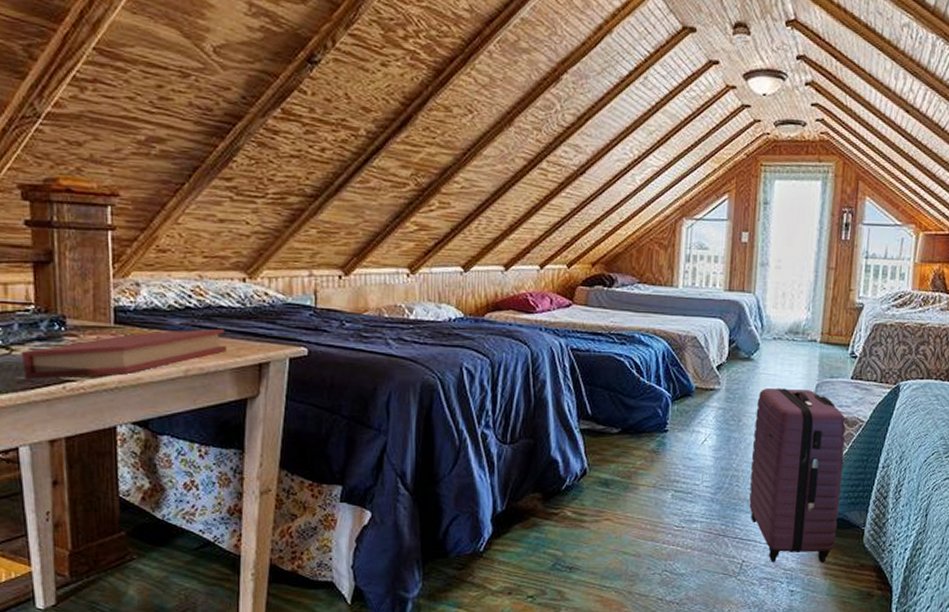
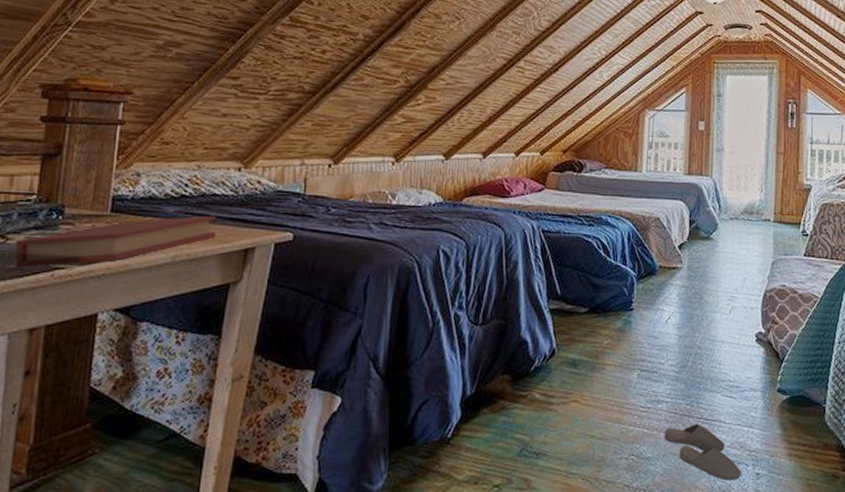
slippers: none [698,543,776,597] -> present [664,423,742,481]
suitcase: present [749,387,846,563] -> none [712,265,802,443]

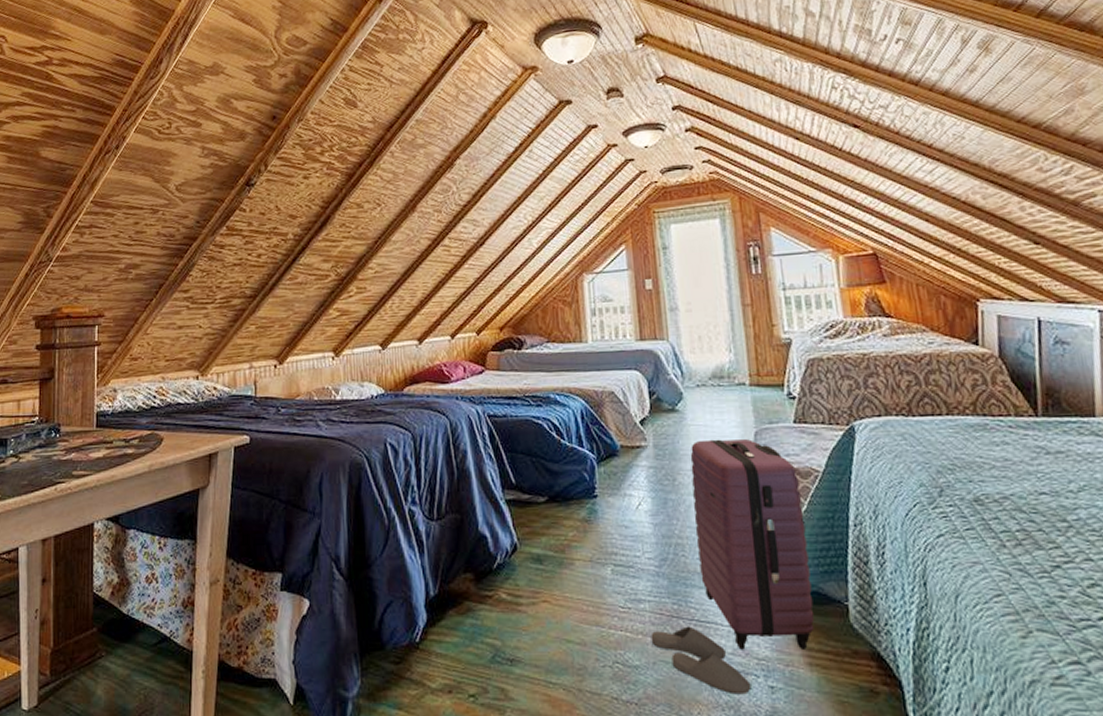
book: present [15,215,215,268] -> none [27,423,183,483]
suitcase: none [712,265,802,443] -> present [690,439,814,650]

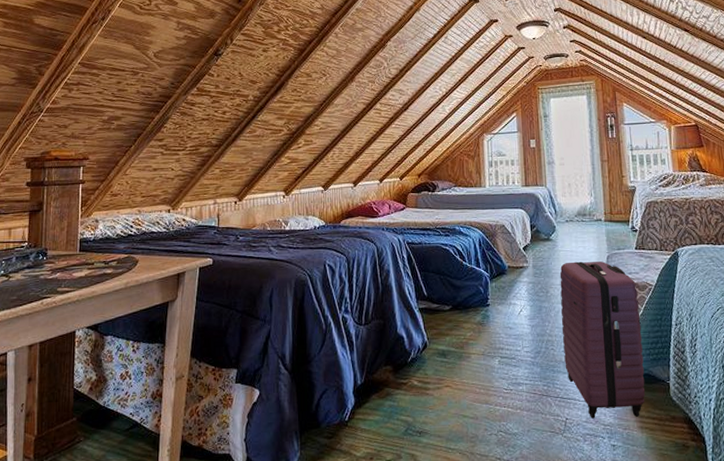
slippers: present [651,626,752,695] -> none [526,402,599,452]

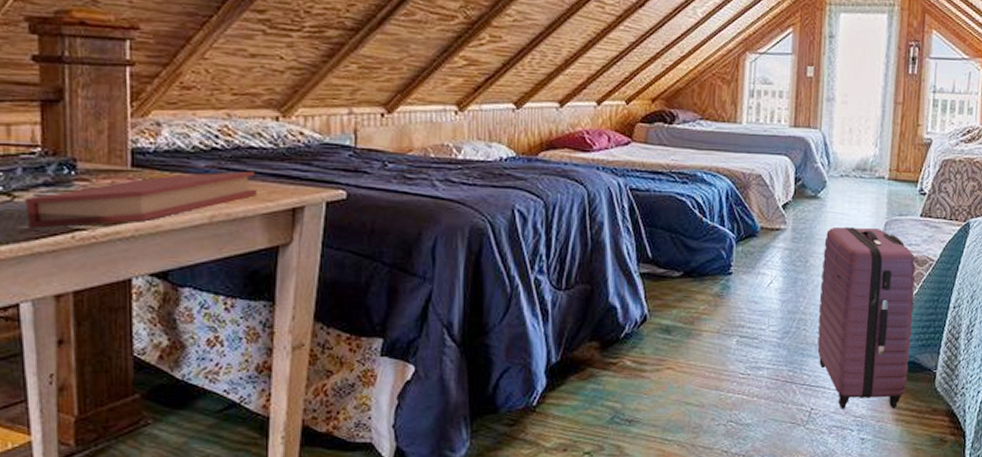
book: none [16,248,155,298] -> present [25,170,256,229]

